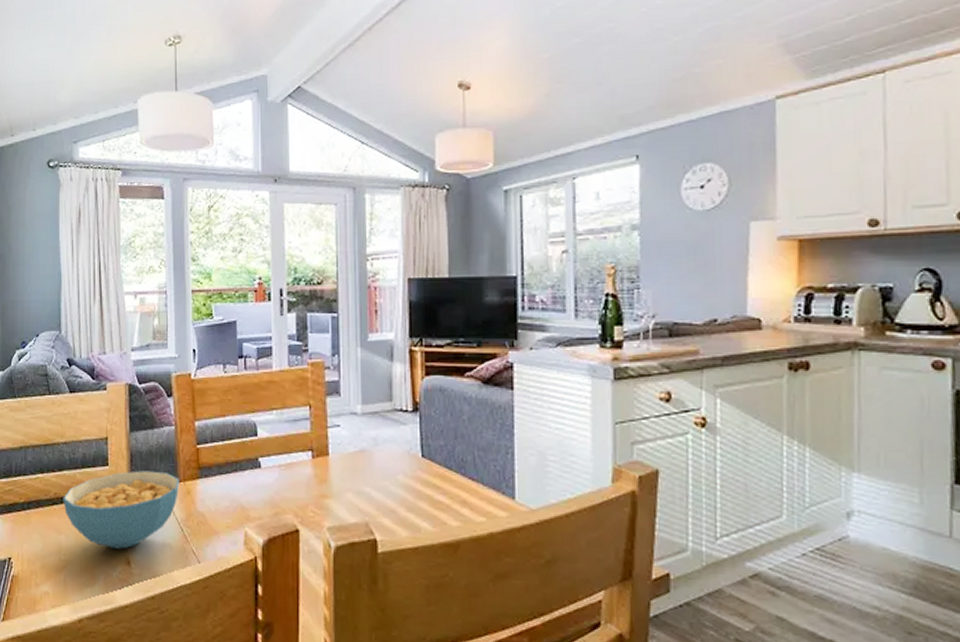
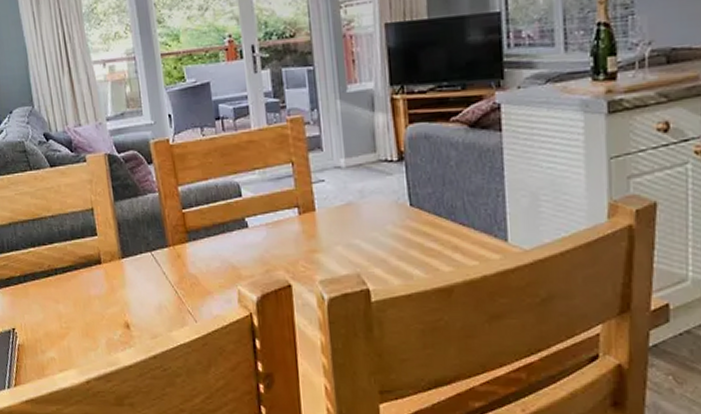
cereal bowl: present [63,470,180,549] -> none [57,238,169,314]

